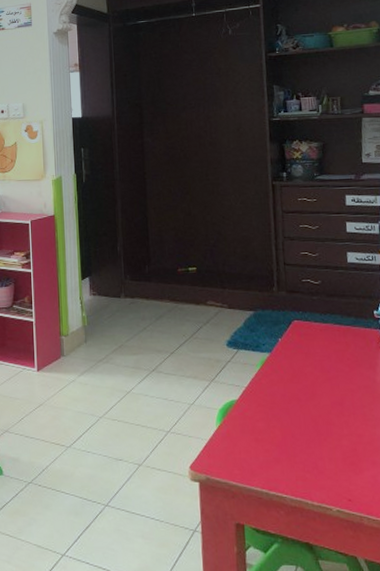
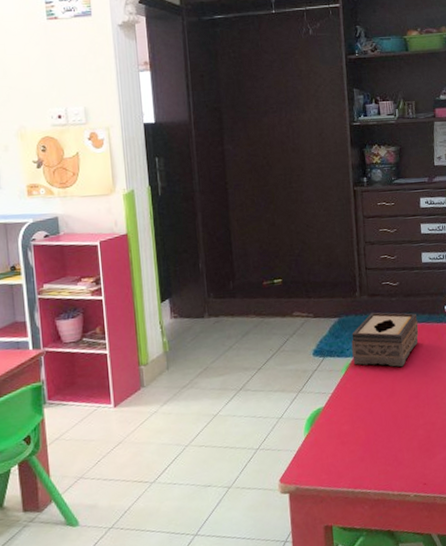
tissue box: none [267,309,344,370] -> present [351,312,419,367]

